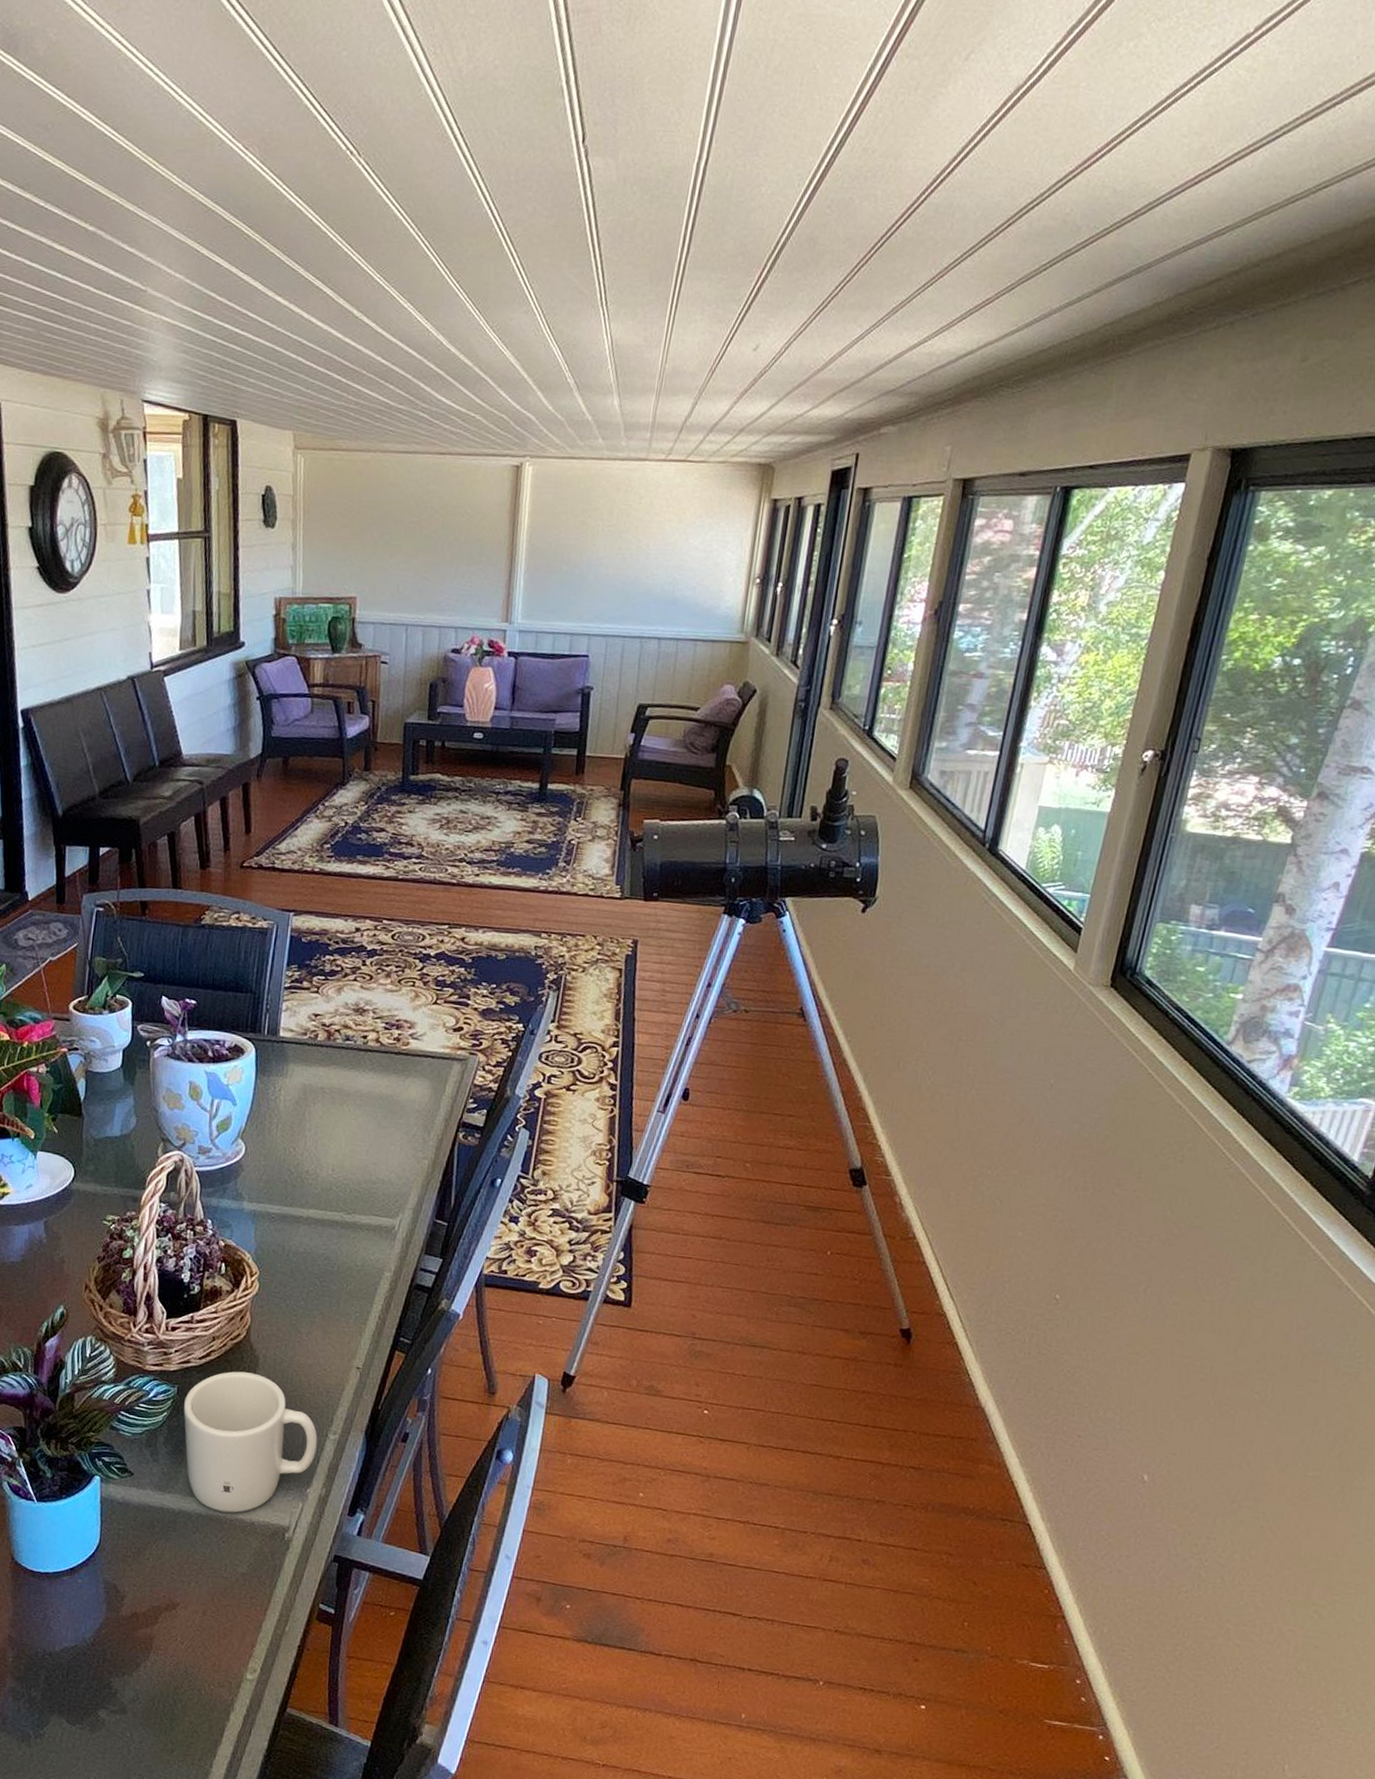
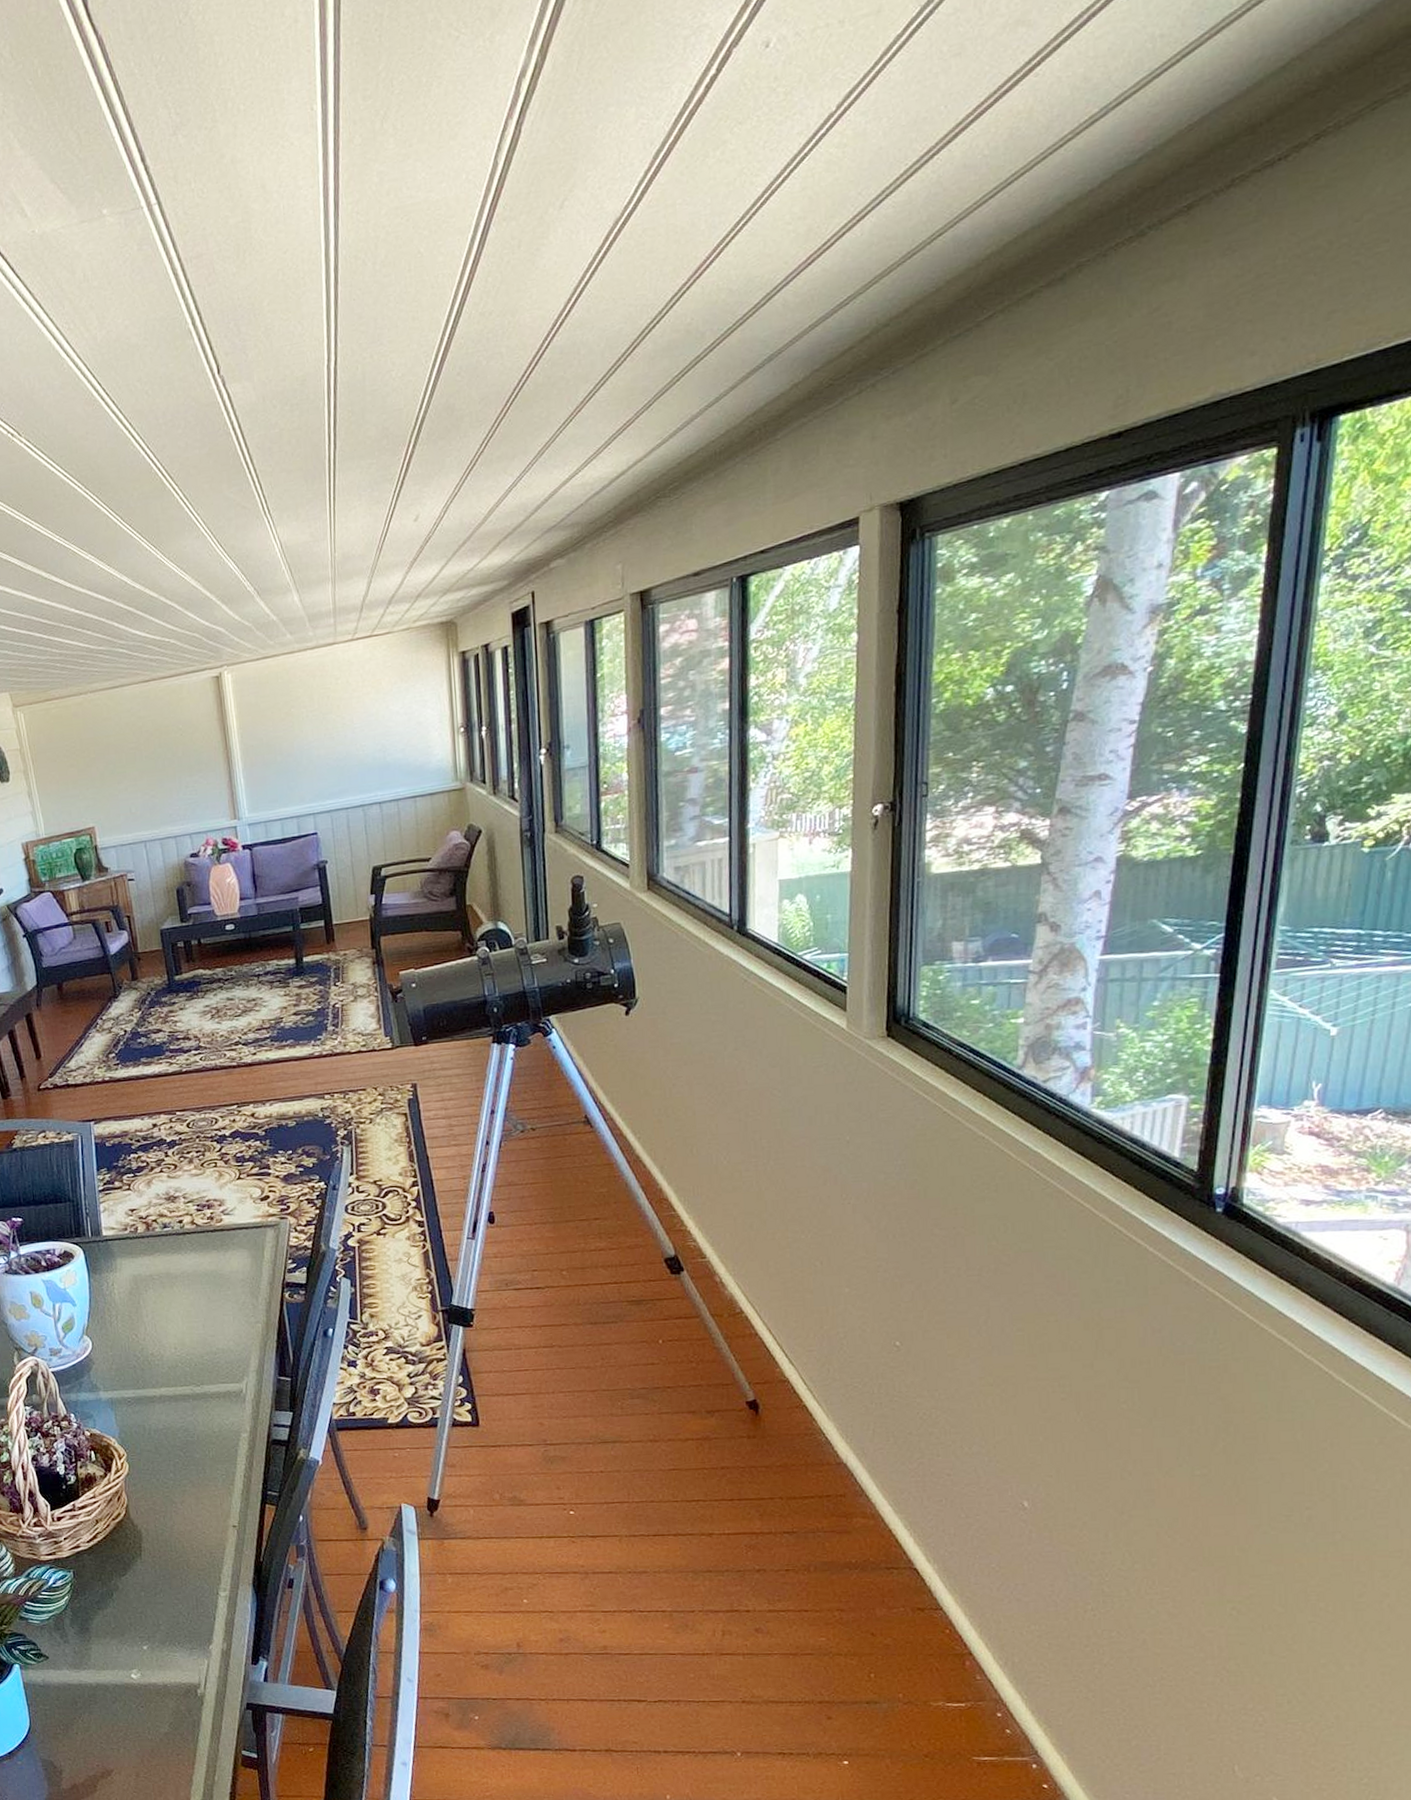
mug: present [183,1371,318,1513] -> none [81,1547,211,1679]

